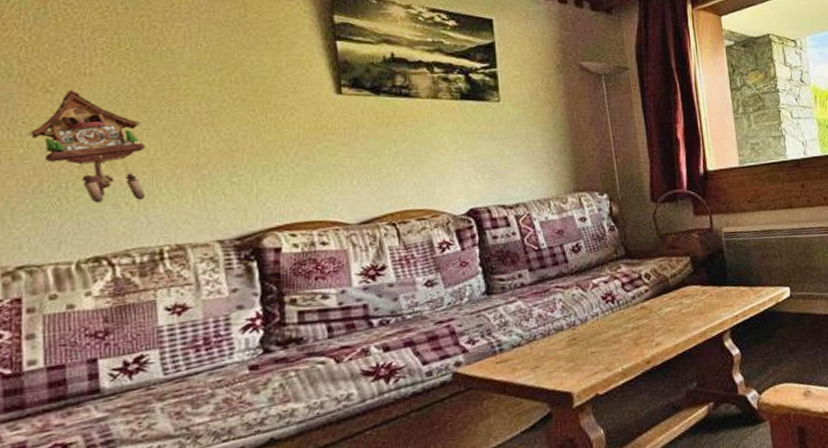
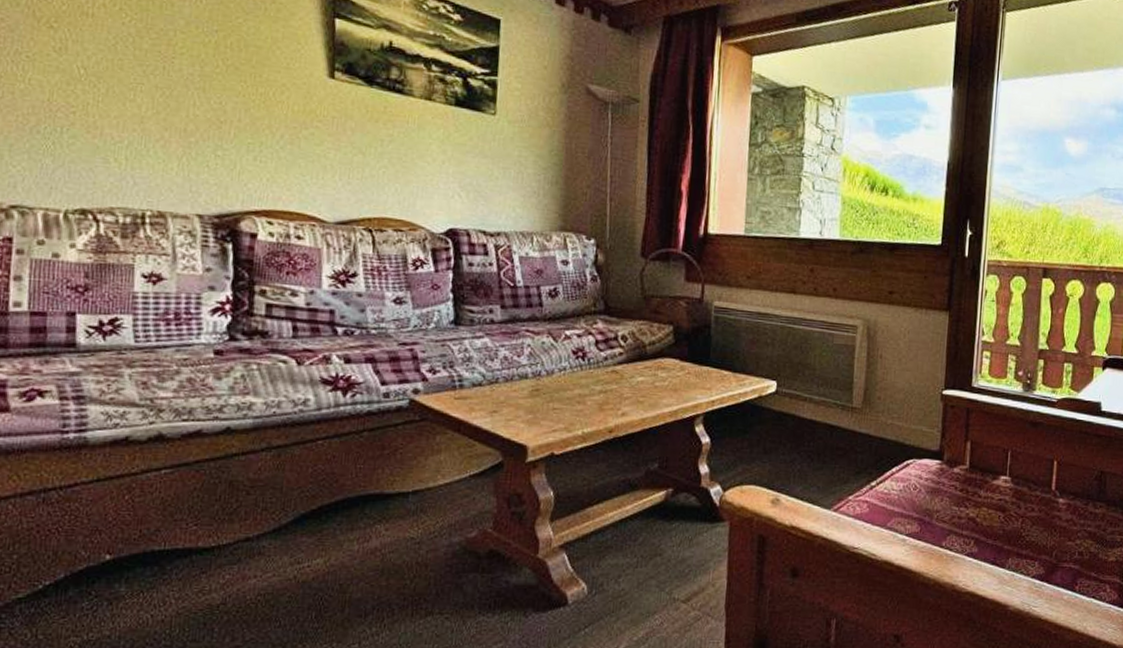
cuckoo clock: present [27,90,147,203] -> none [29,29,139,159]

